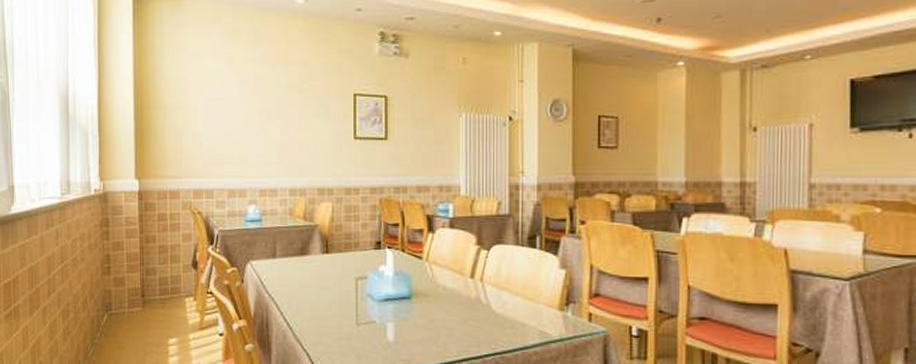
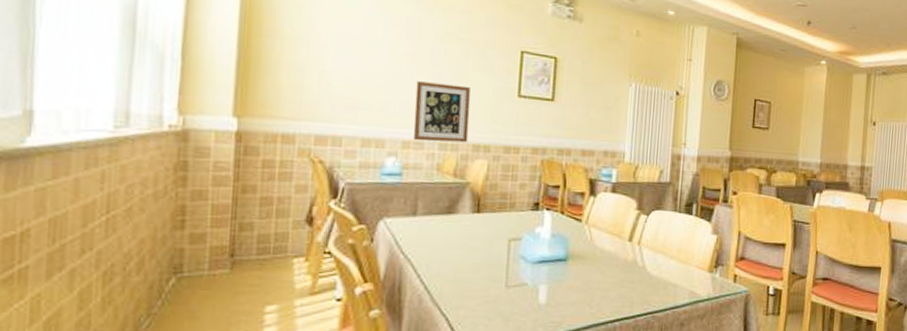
wall art: none [267,133,314,189] -> present [413,81,471,143]

